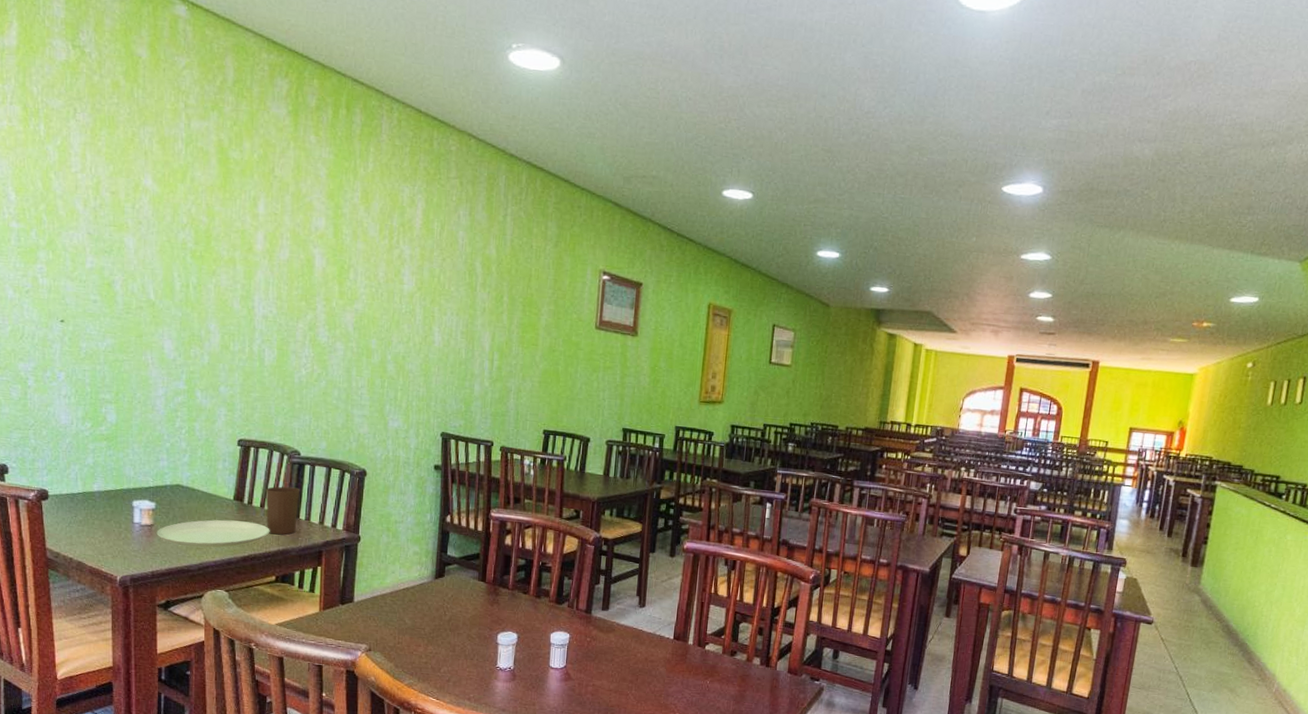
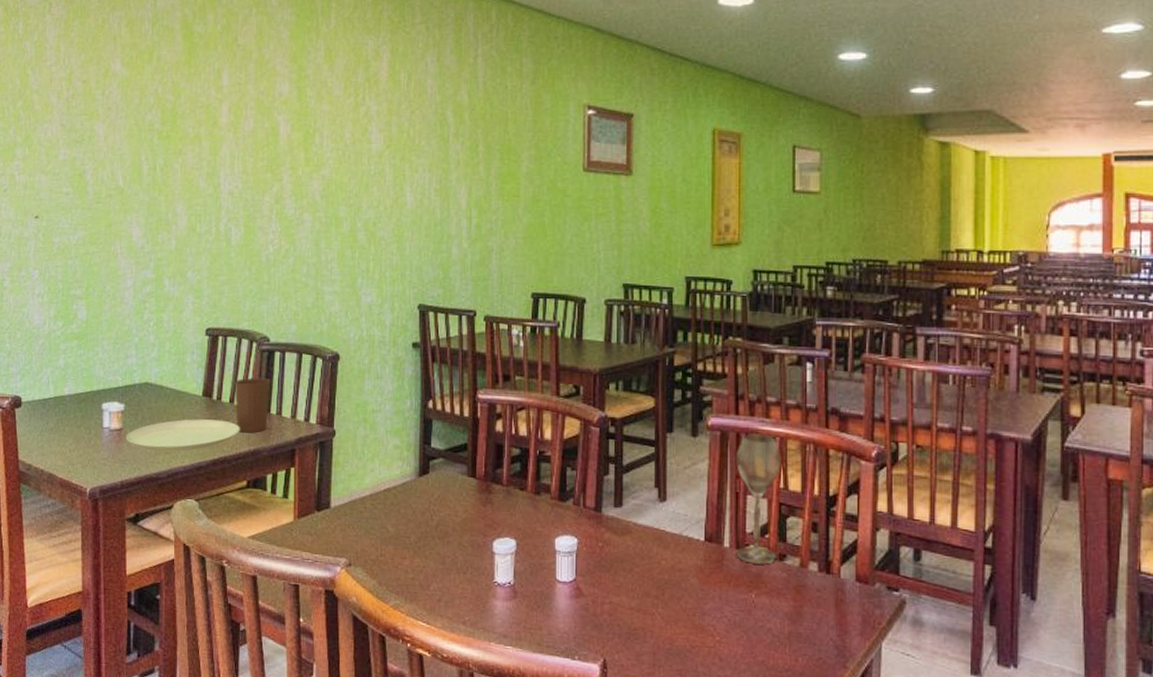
wineglass: none [697,556,740,659] -> present [736,433,781,565]

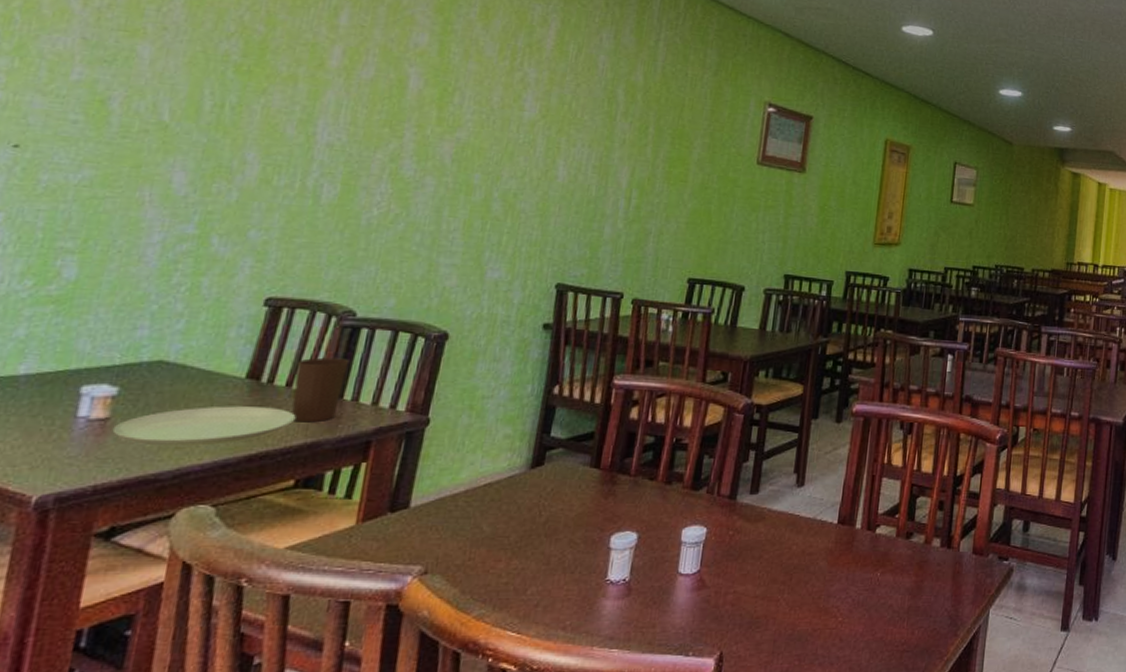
wineglass: present [736,433,781,565] -> none [866,419,918,543]

